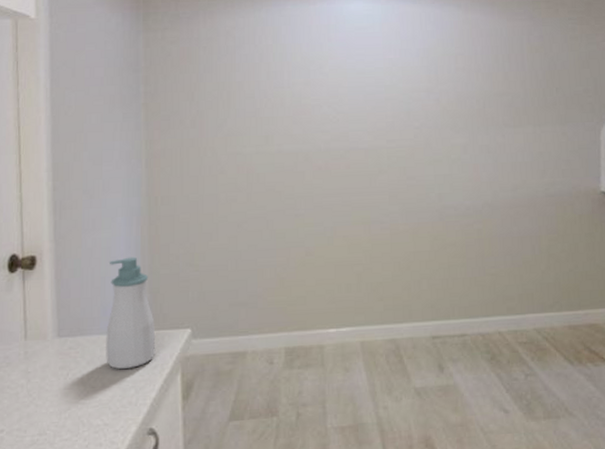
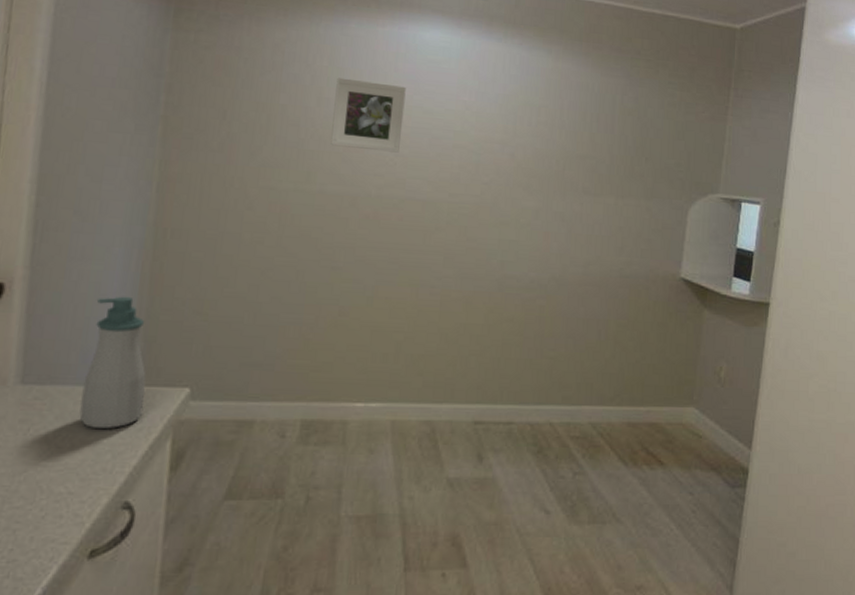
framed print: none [281,52,341,111] -> present [330,77,406,153]

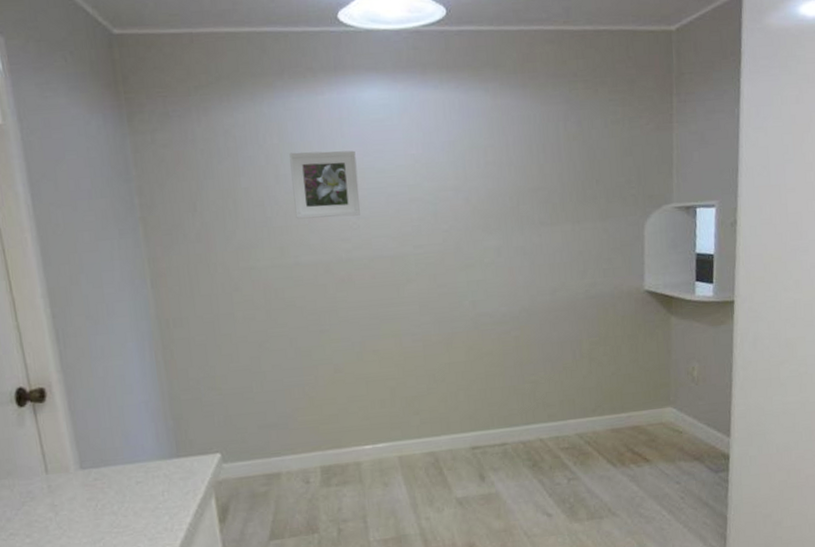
soap bottle: present [79,296,146,429] -> none [124,383,186,497]

